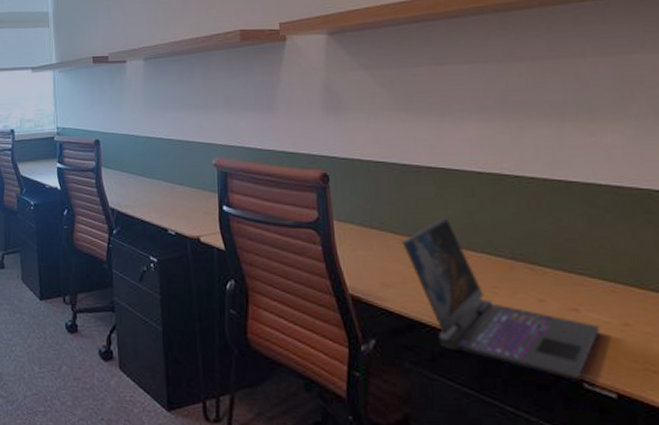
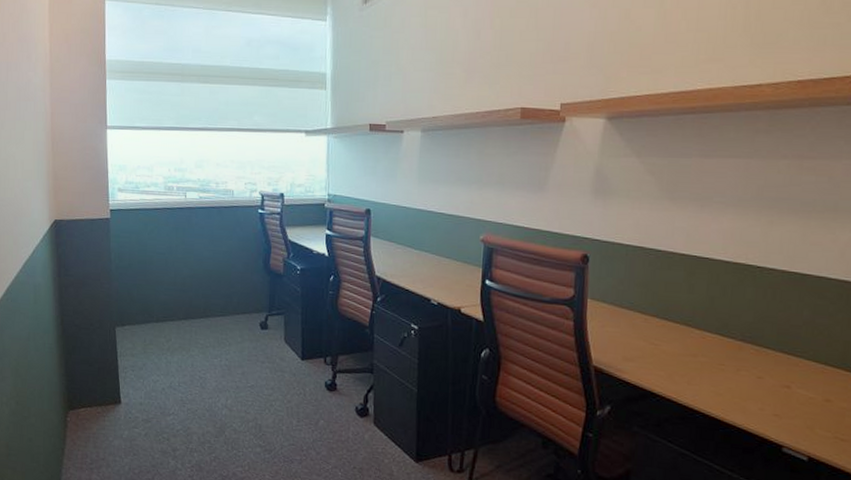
laptop: present [402,216,601,380] -> none [647,300,806,445]

